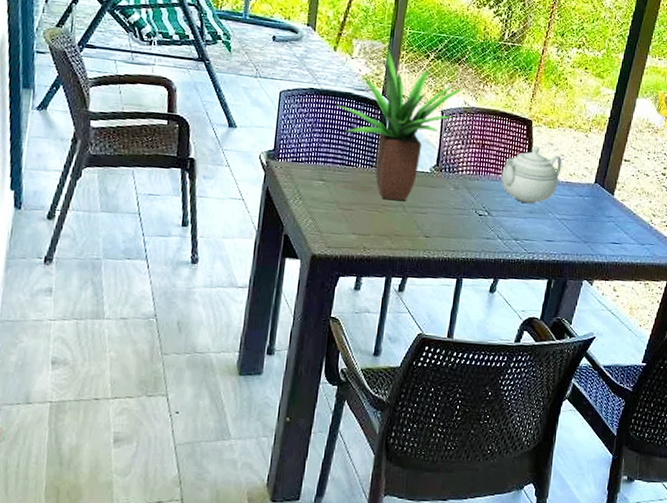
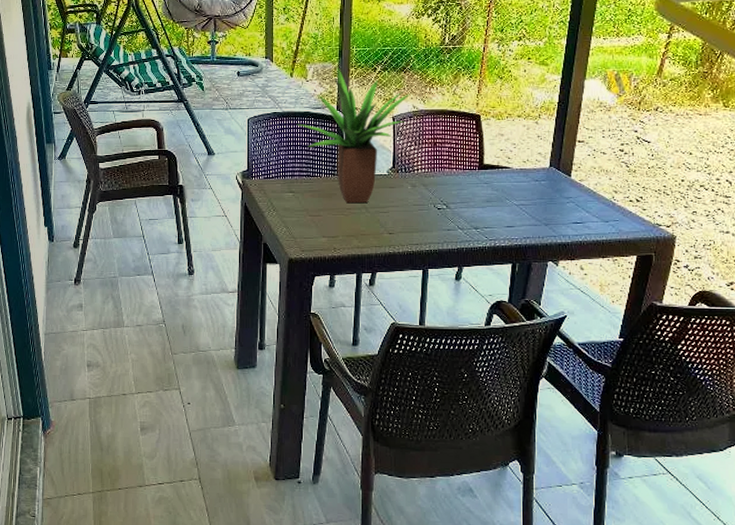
teapot: present [501,145,563,204] -> none [455,138,515,194]

